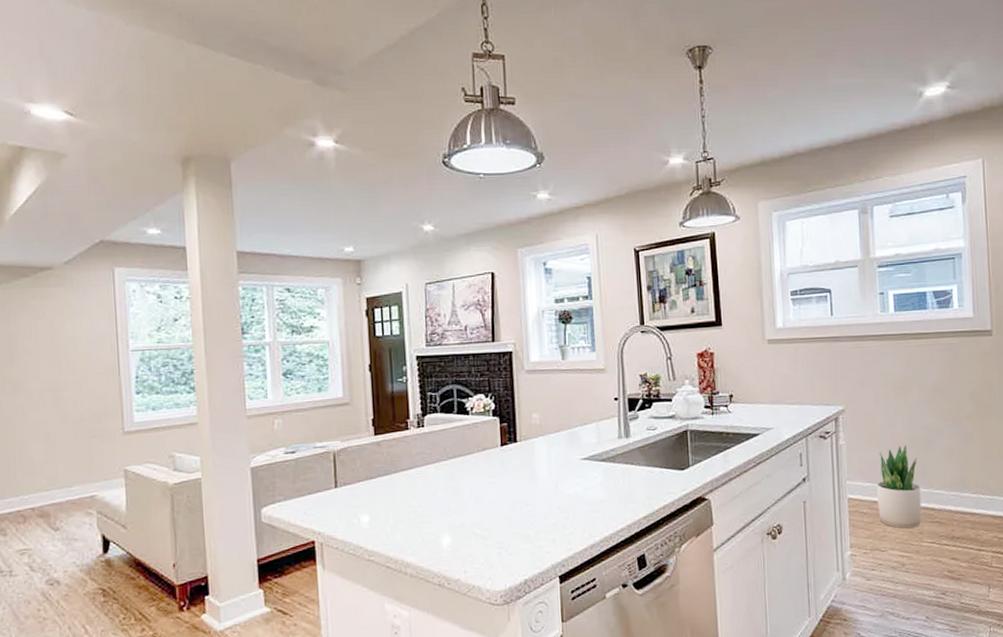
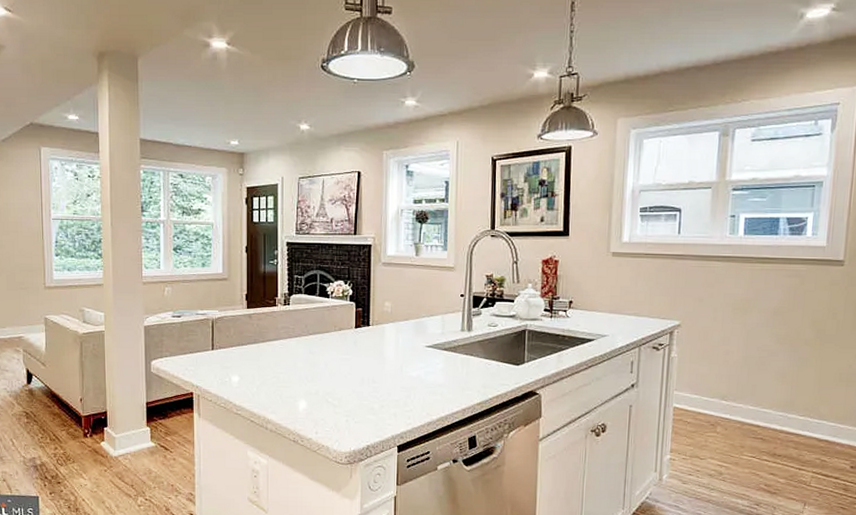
planter: present [877,445,922,529] -> none [702,364,748,441]

